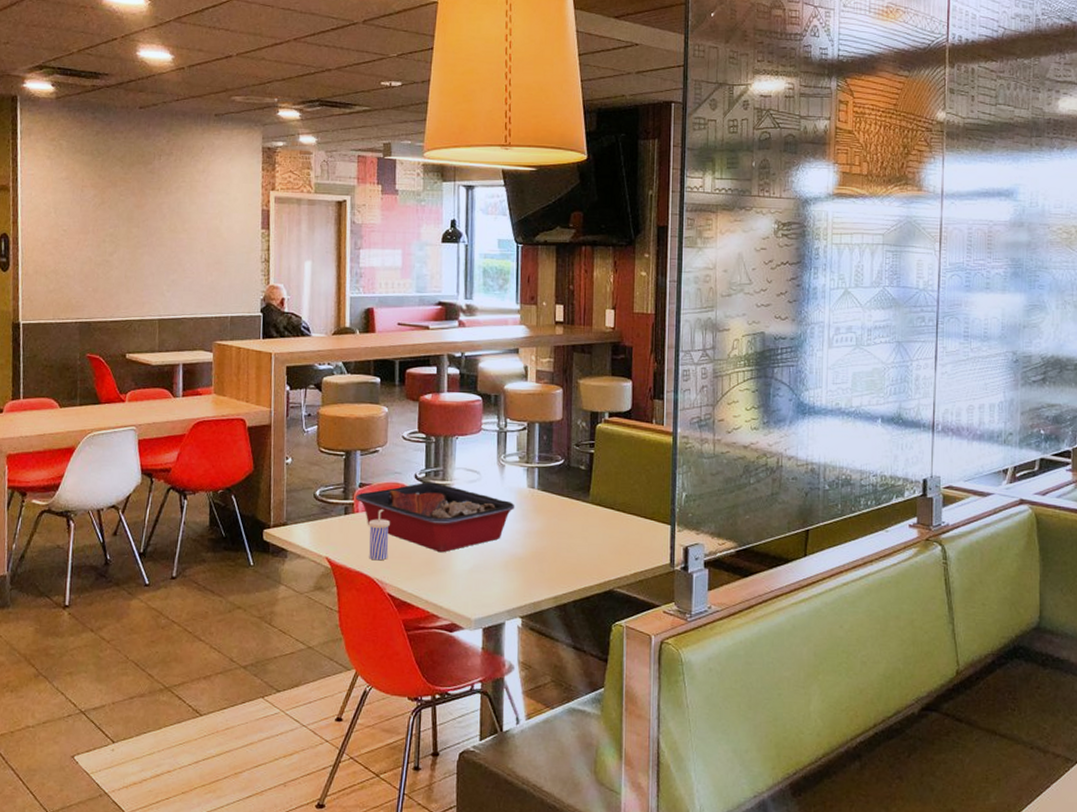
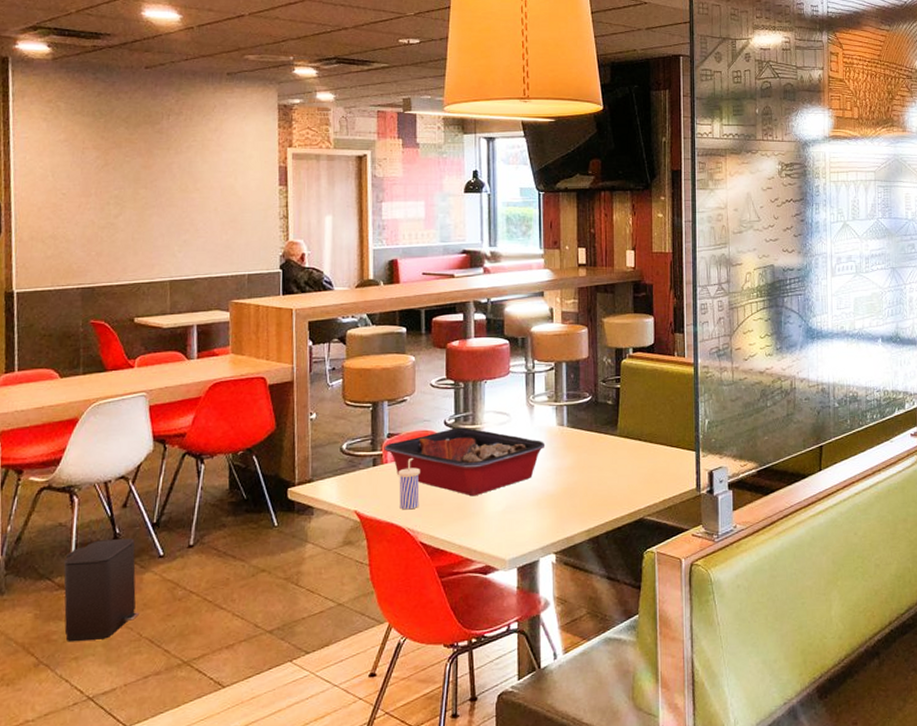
pedal bin: none [60,564,126,658] -> present [63,538,139,641]

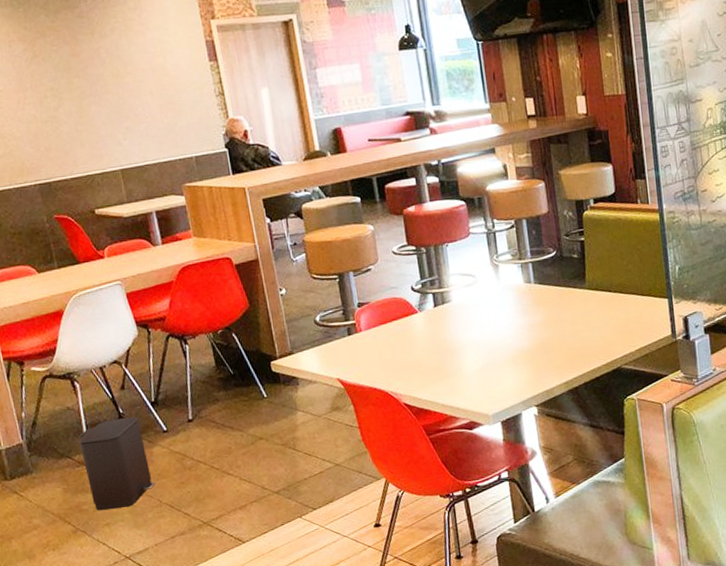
tray: present [384,427,546,497] -> none [356,291,515,358]
beverage cup: present [398,458,420,510] -> none [373,325,399,375]

